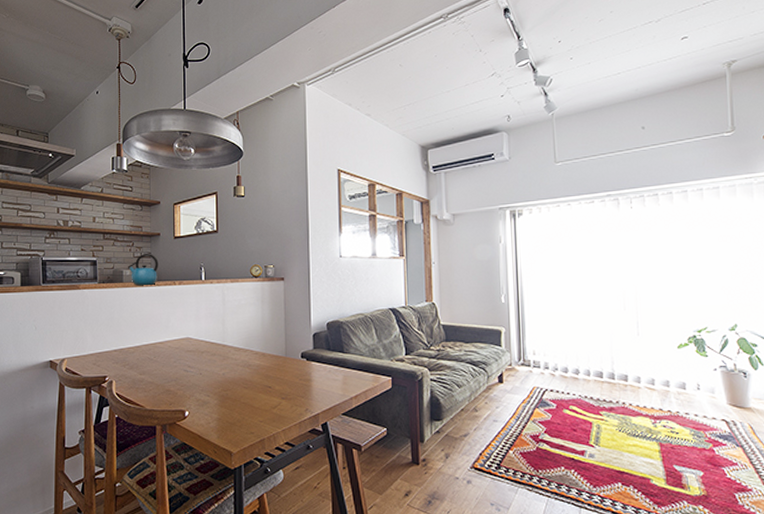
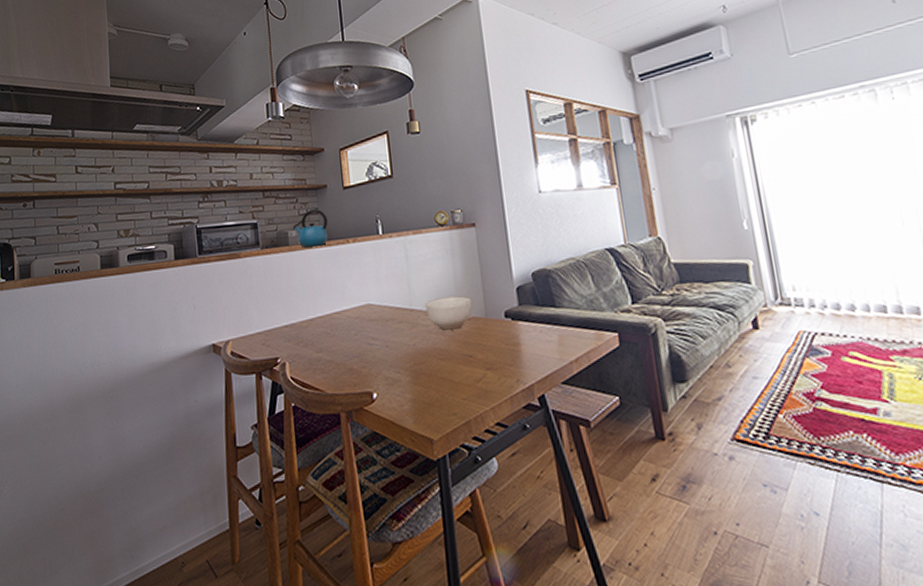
bowl: none [236,337,276,364] -> present [425,295,473,331]

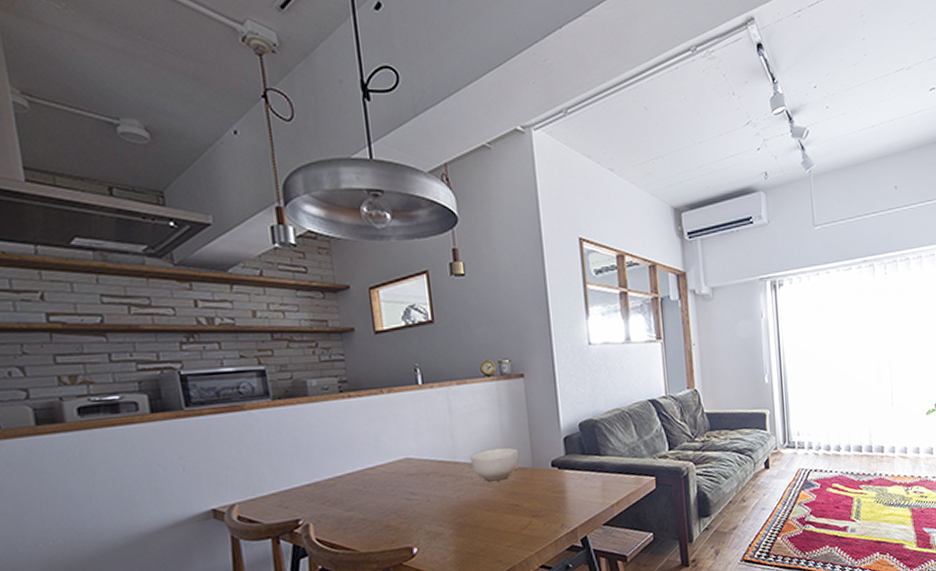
kettle: present [292,208,328,249] -> none [312,354,357,400]

